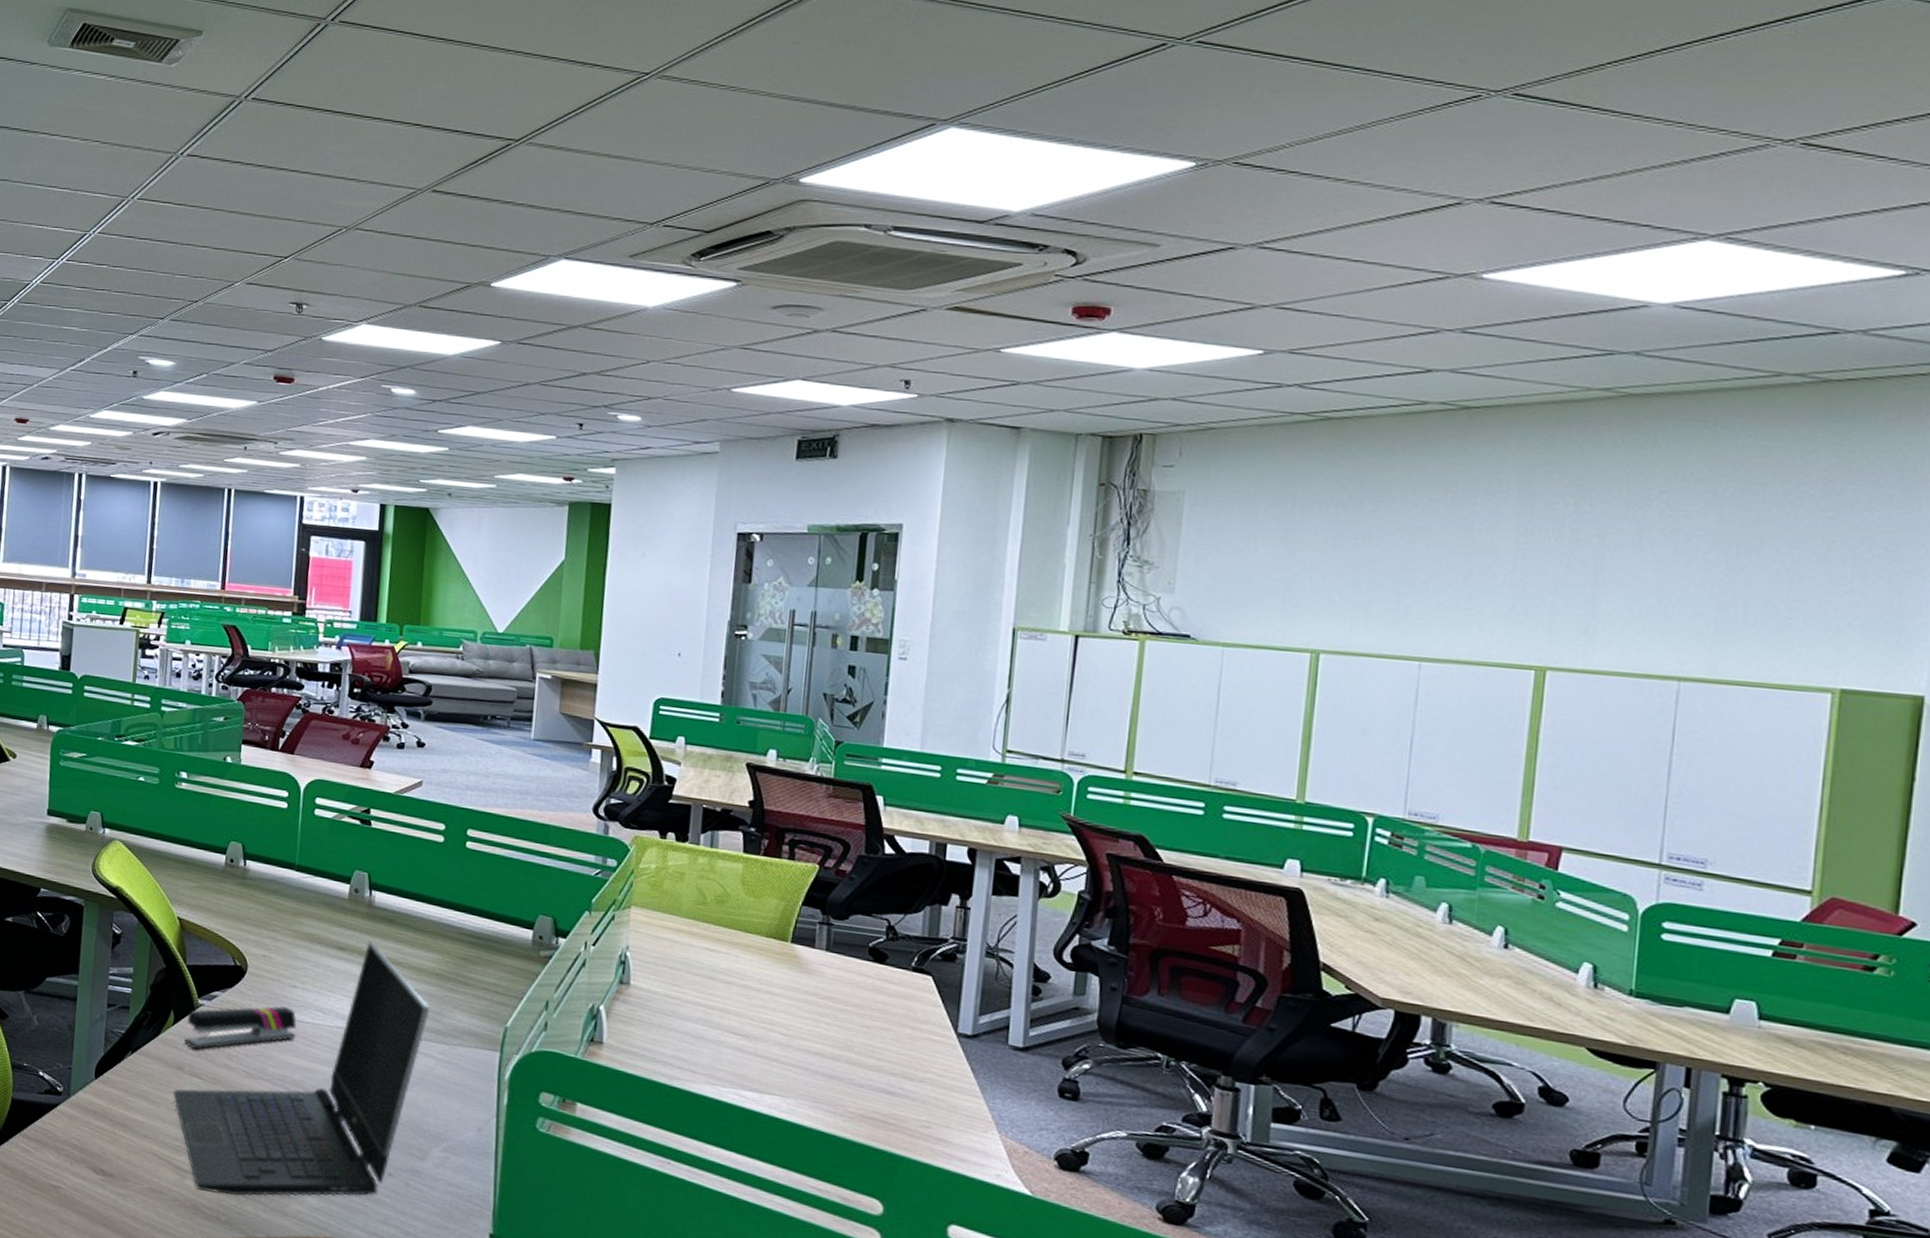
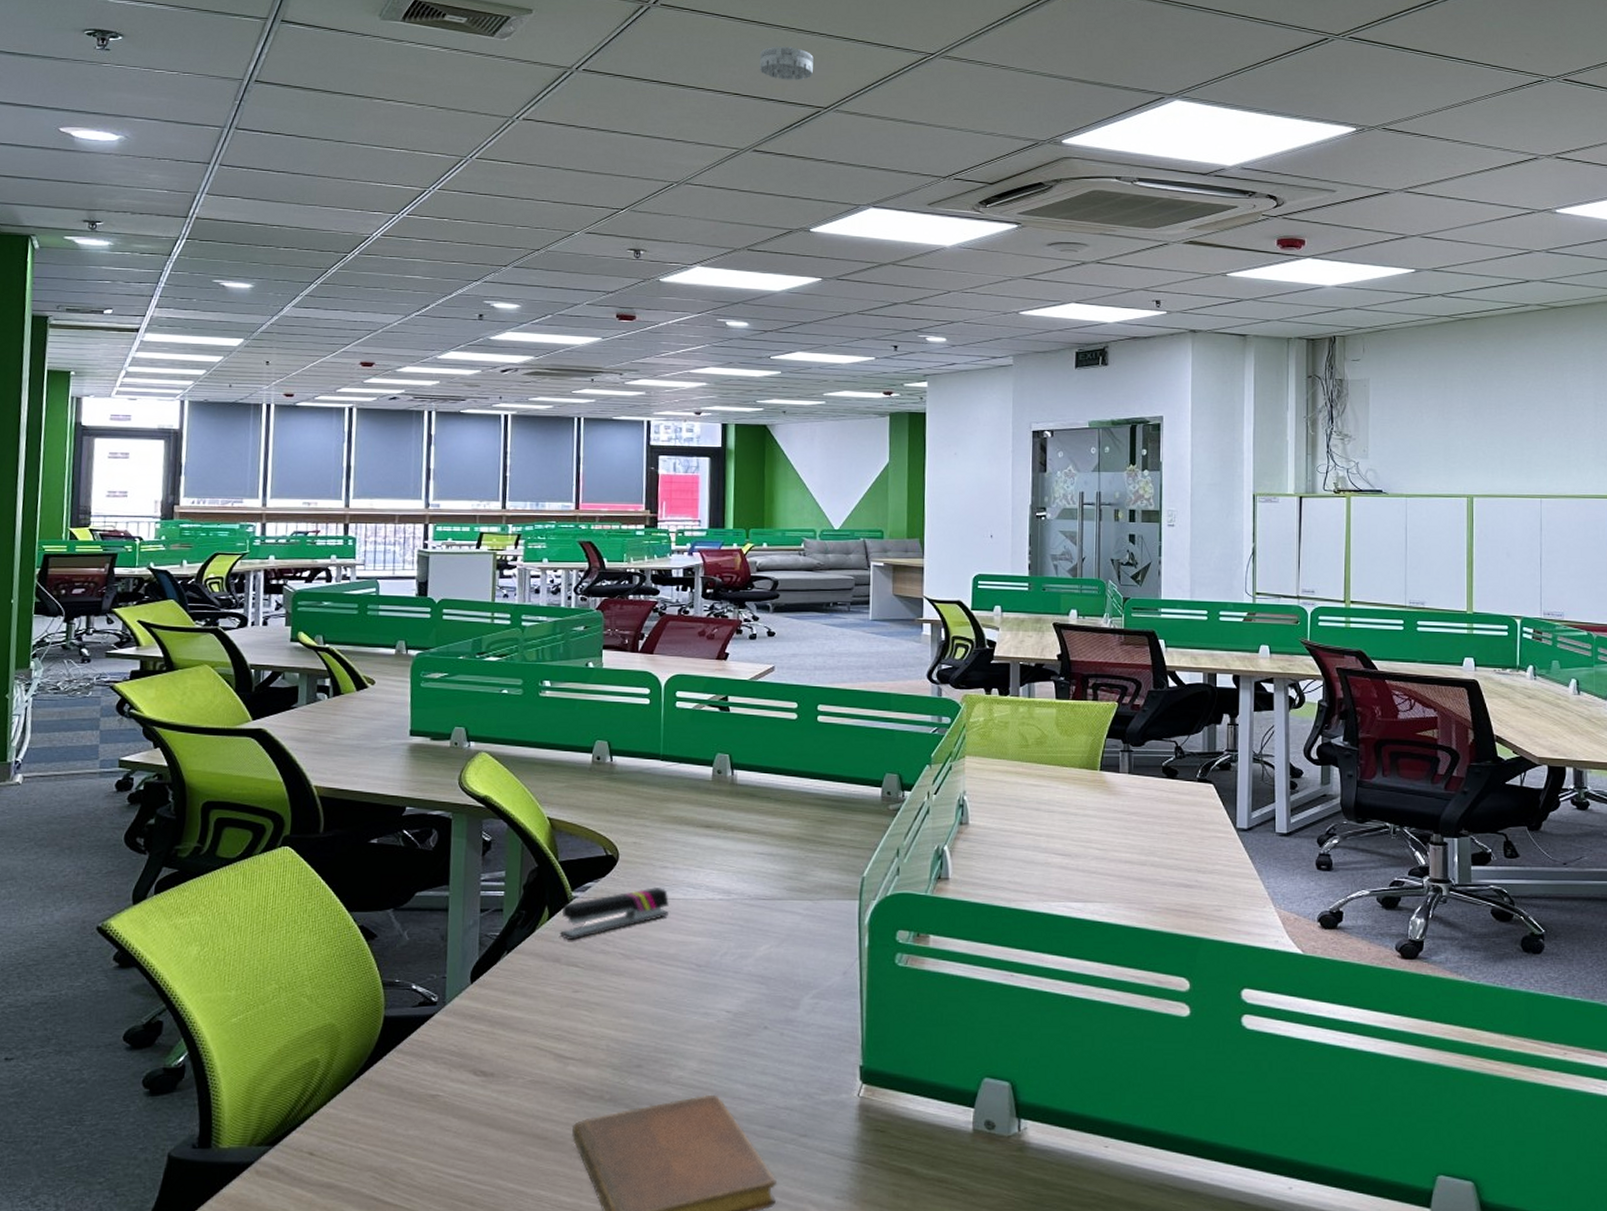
laptop computer: present [172,941,431,1197] -> none [550,816,794,1075]
smoke detector: none [445,67,507,108] -> present [759,46,814,80]

